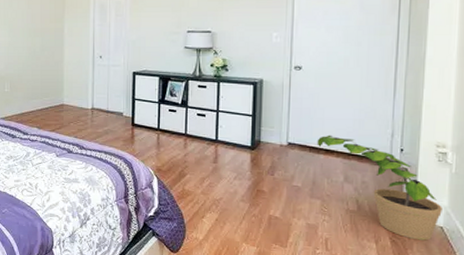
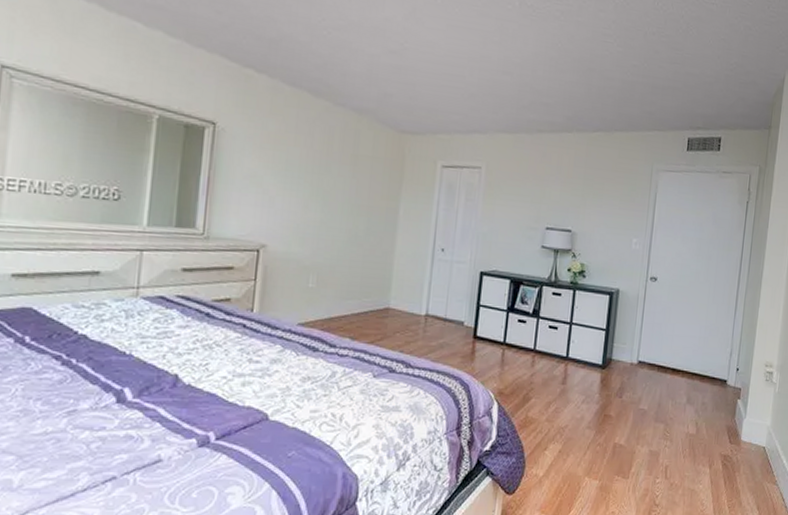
potted plant: present [317,134,442,241] -> none [665,352,766,462]

